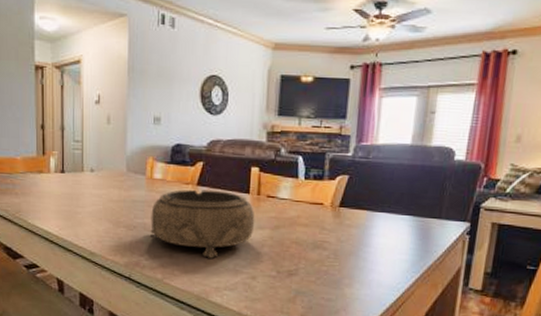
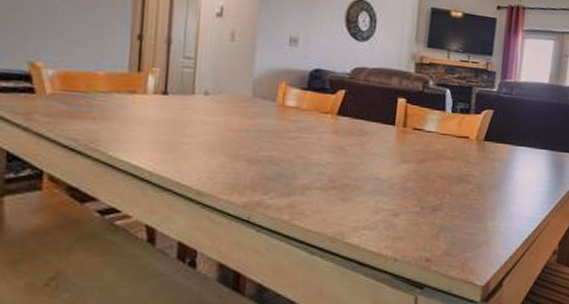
decorative bowl: present [150,189,255,259] -> none [278,119,400,195]

